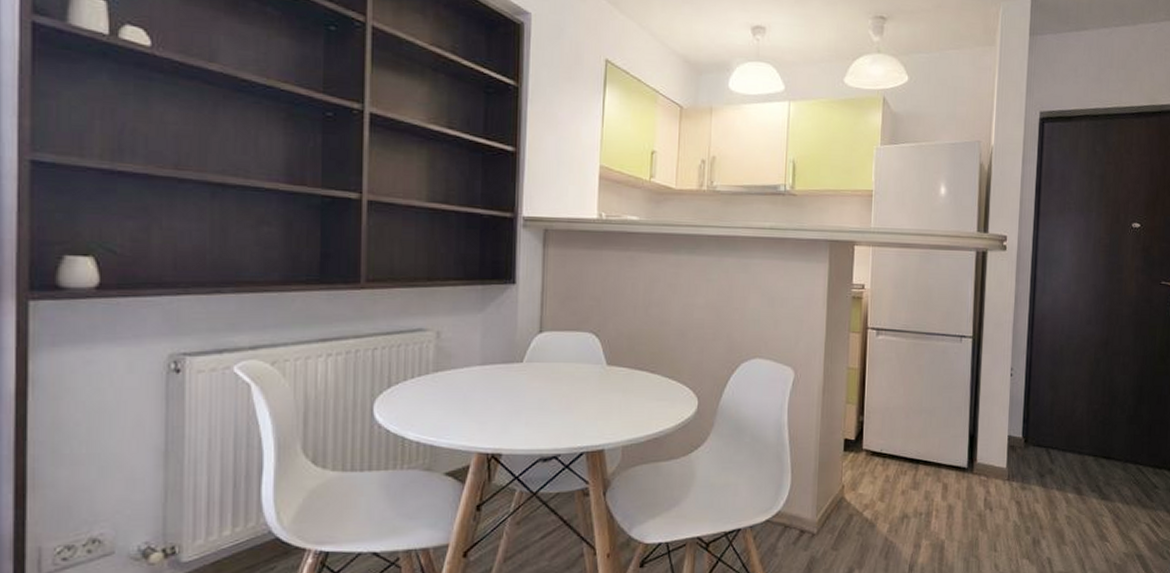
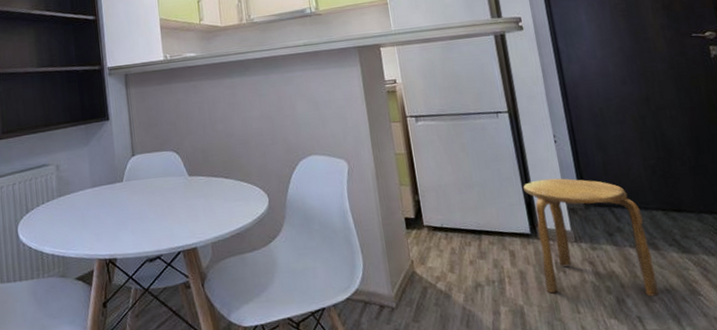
stool: none [970,413,1075,540] -> present [523,178,659,297]

